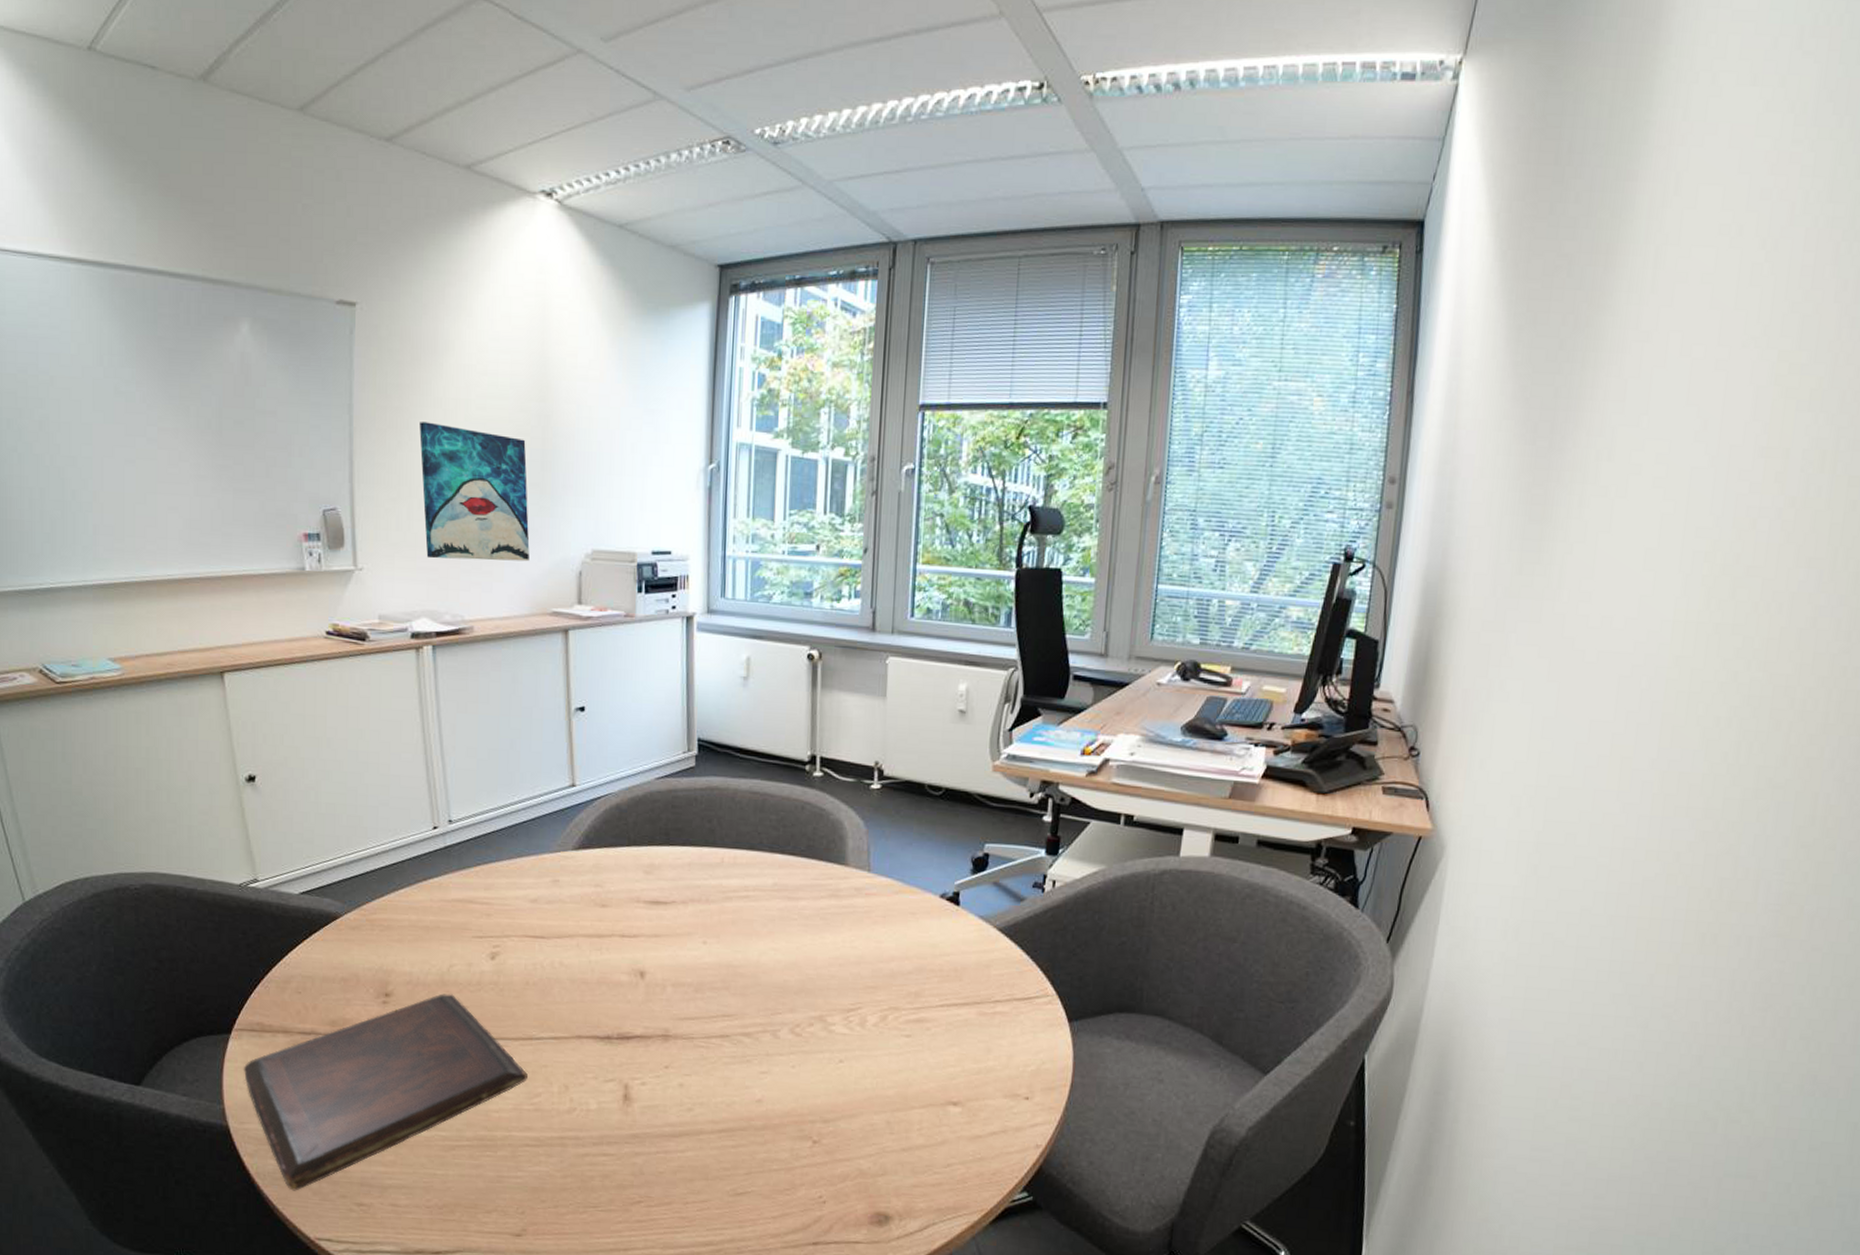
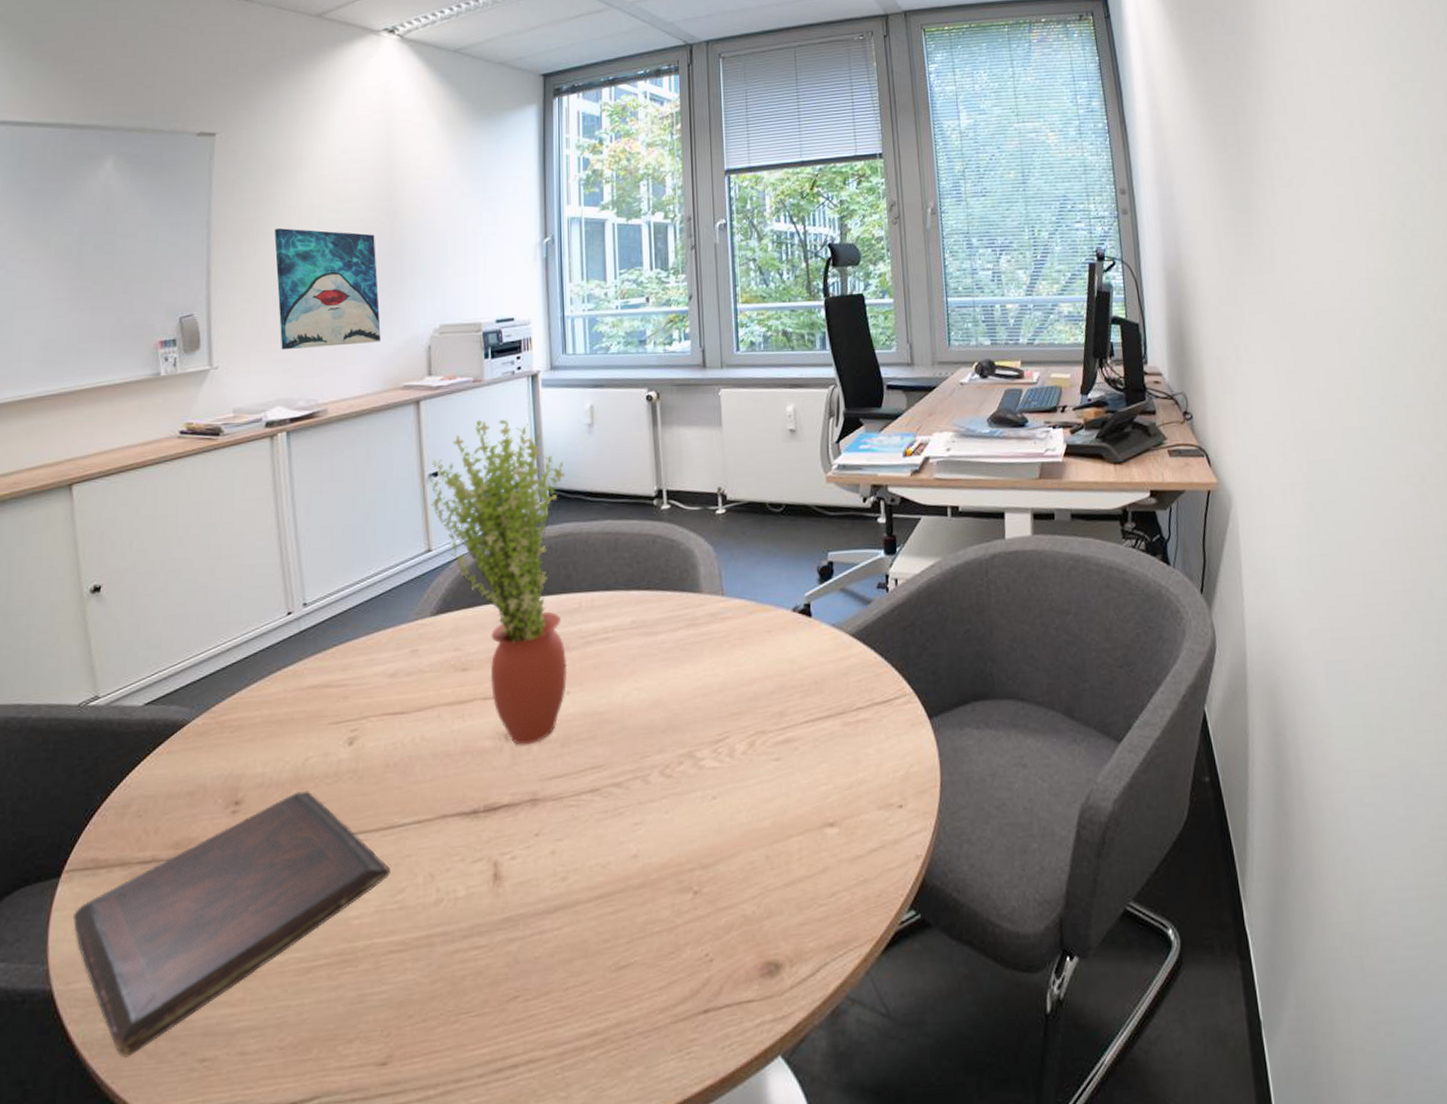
potted plant: none [575,658,716,985] -> present [429,417,568,745]

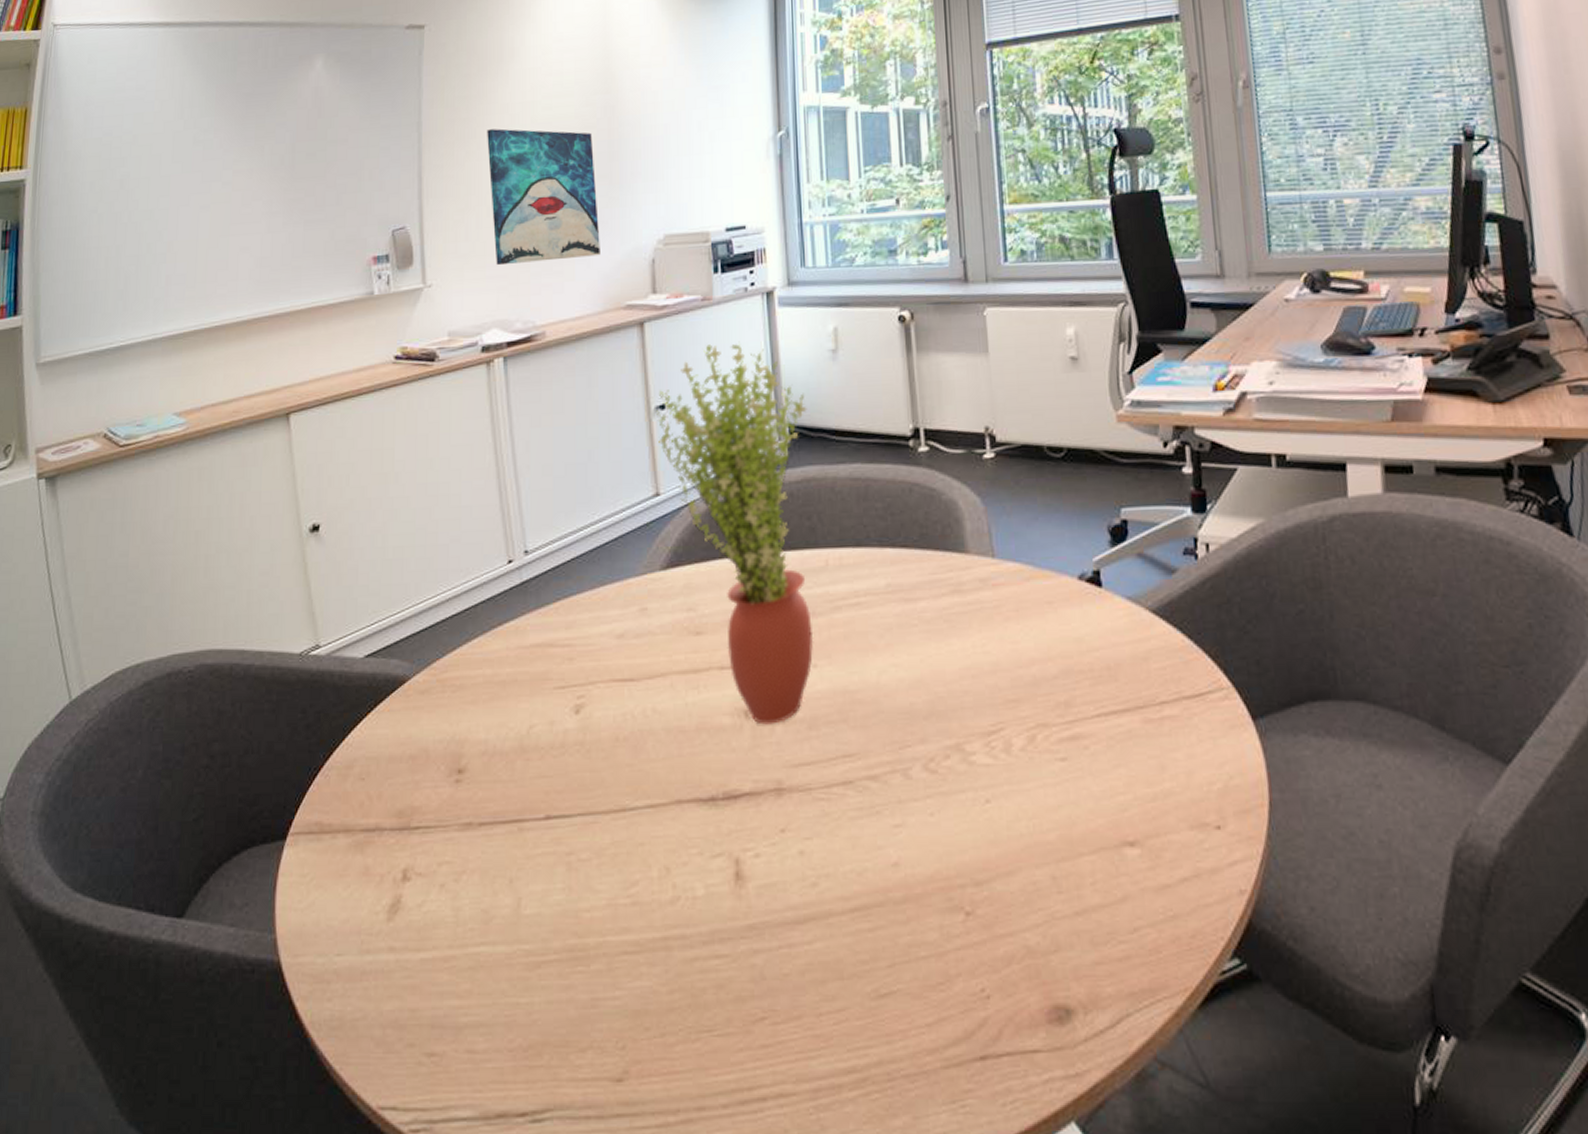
book: present [72,791,390,1058] -> none [298,762,622,1043]

